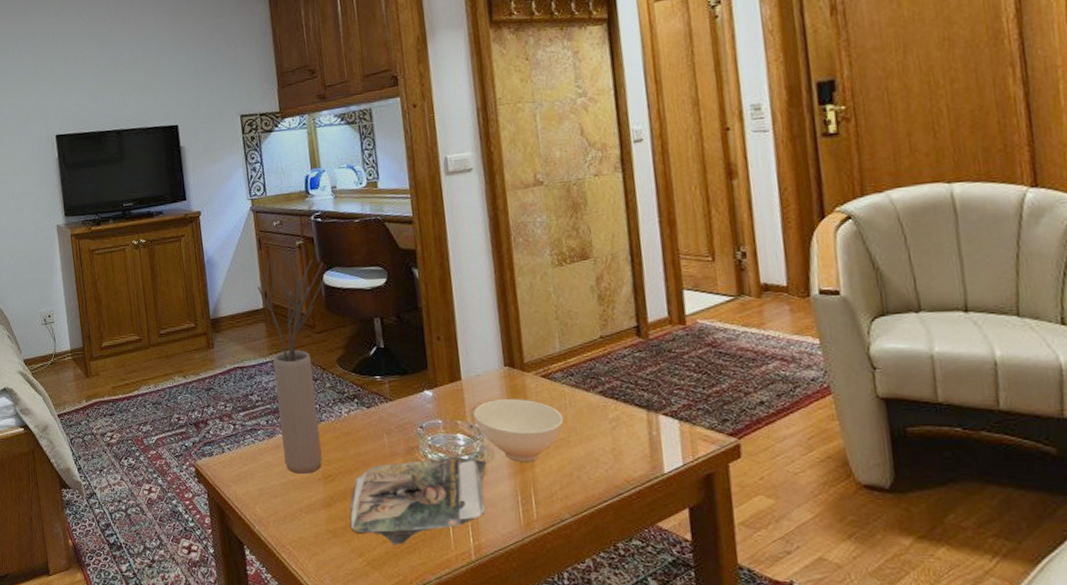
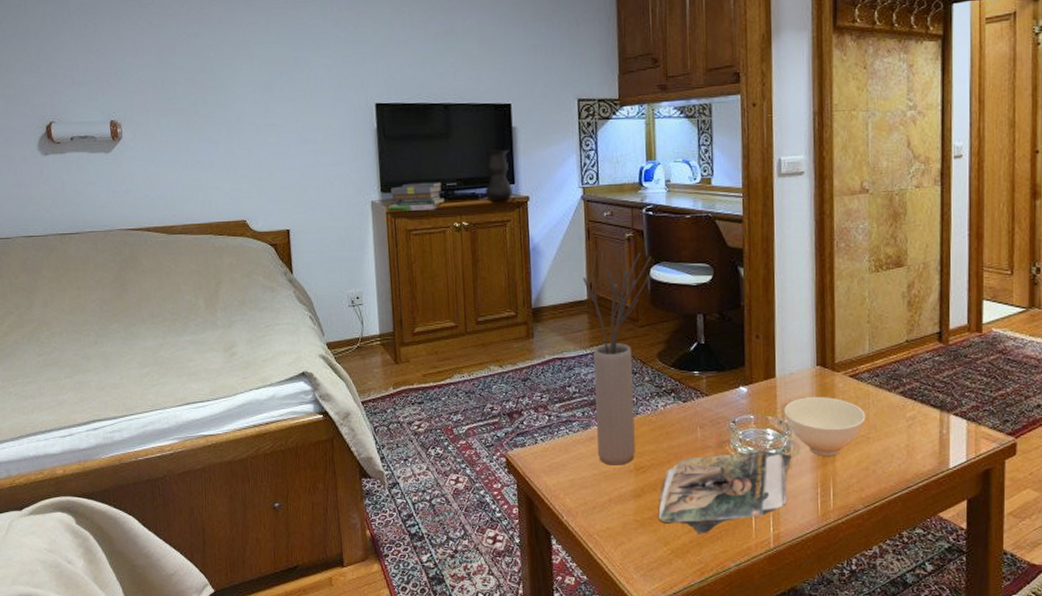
books: none [72,203,123,234] -> present [388,182,445,212]
vase: none [157,168,186,222] -> present [484,149,514,205]

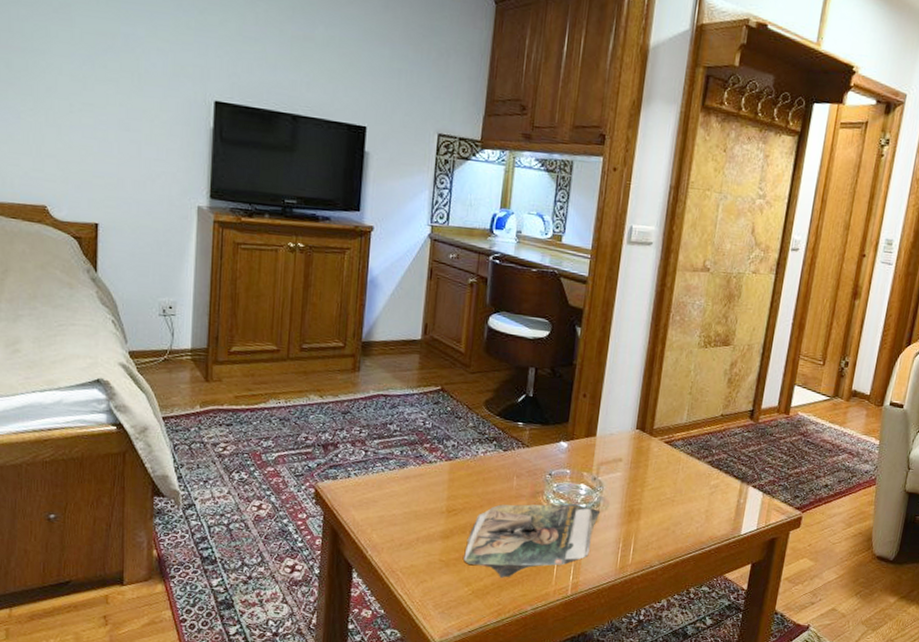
books: present [388,182,445,212] -> none [216,193,281,226]
vase: present [484,149,514,205] -> none [326,171,358,231]
vase: present [582,240,652,465] -> none [411,285,492,506]
bowl: present [784,397,866,456] -> none [599,457,675,515]

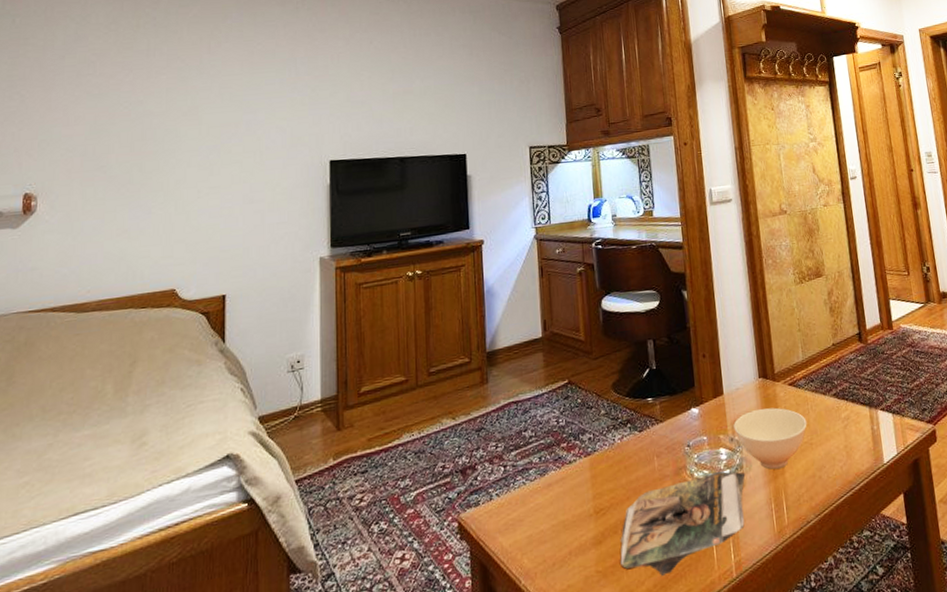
bowl: none [599,457,675,515] -> present [733,407,807,470]

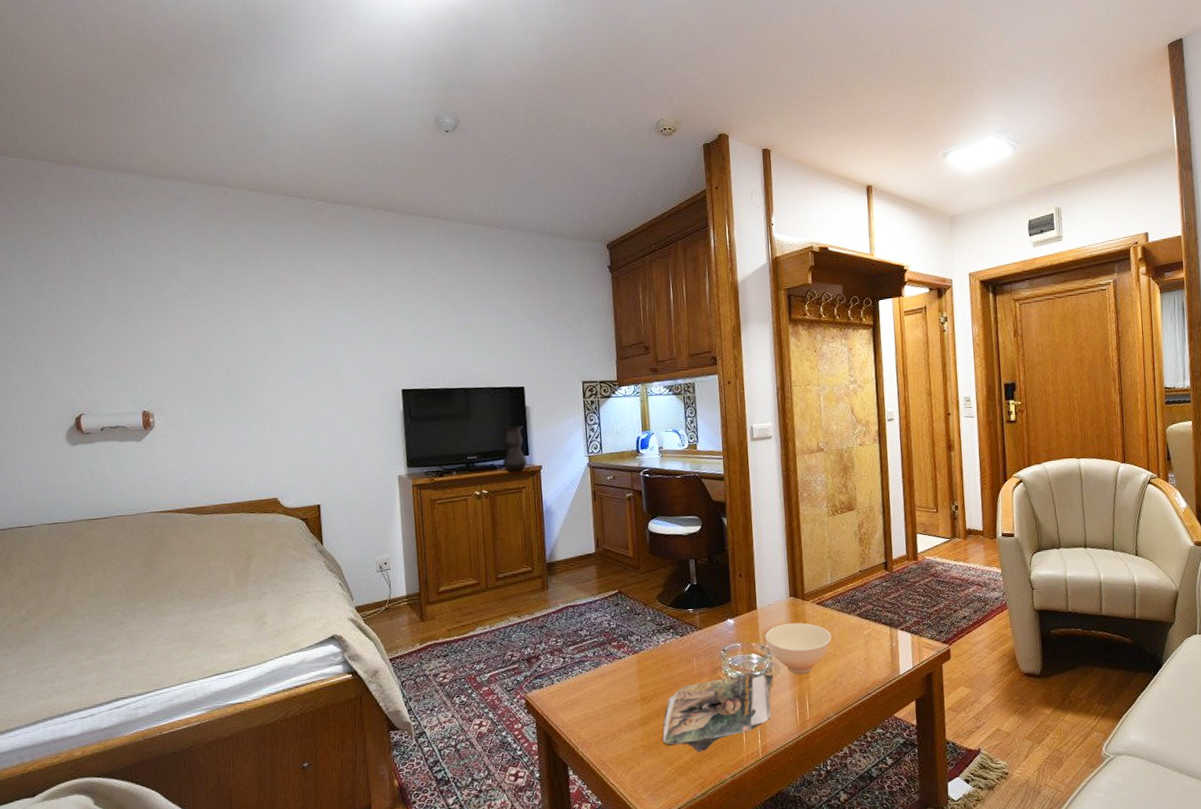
vase: none [439,196,468,251] -> present [502,426,528,474]

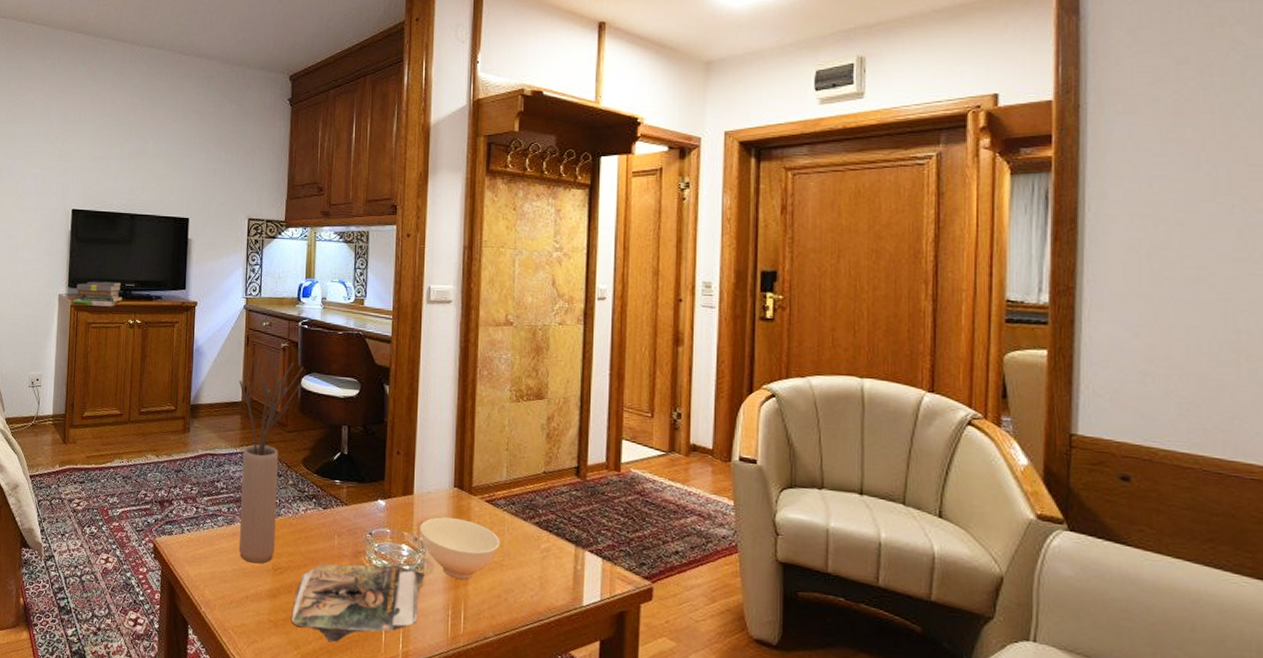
books: none [414,456,466,484] -> present [73,281,122,307]
vase: present [502,426,528,474] -> none [158,257,184,307]
vase: none [590,499,649,698] -> present [238,349,304,564]

